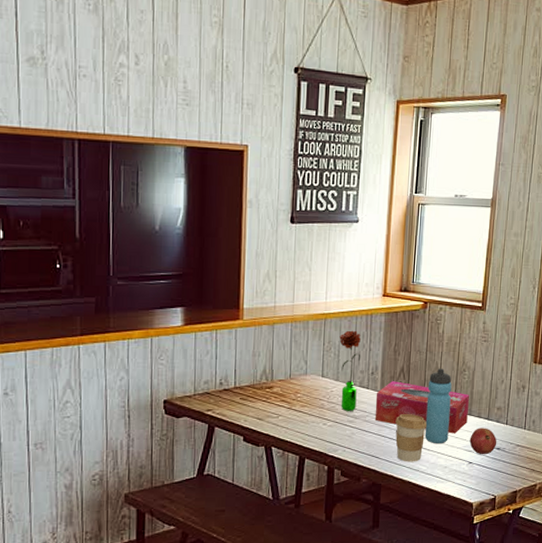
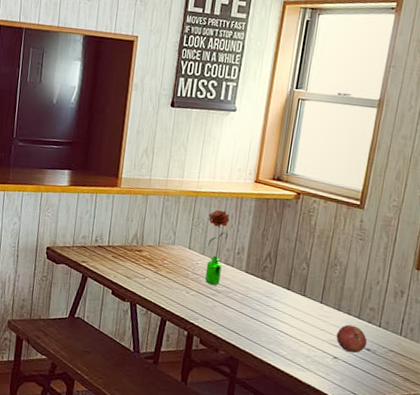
tissue box: present [374,381,469,434] -> none [237,263,339,326]
coffee cup: present [395,414,428,462] -> none [257,297,292,346]
water bottle: present [425,368,452,444] -> none [287,259,321,333]

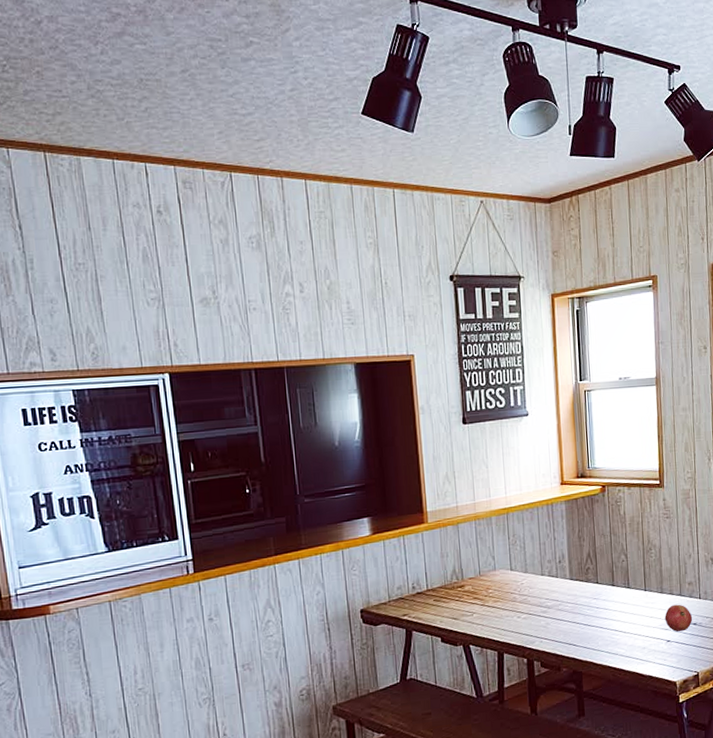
flower: present [204,209,230,285] -> none [523,521,548,602]

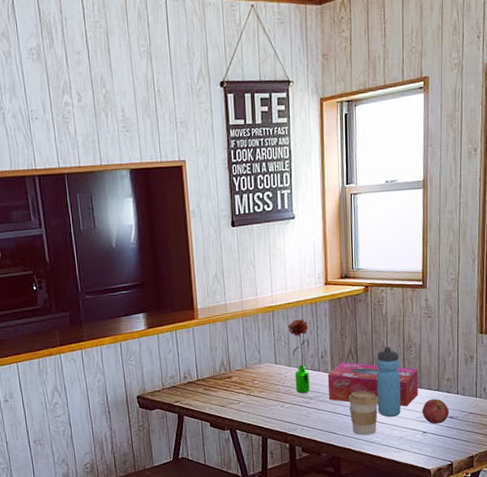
flower: none [523,521,548,602] -> present [288,319,310,393]
tissue box: none [566,567,660,614] -> present [327,362,418,407]
coffee cup: none [588,598,621,647] -> present [348,391,380,436]
water bottle: none [616,549,643,626] -> present [376,346,401,418]

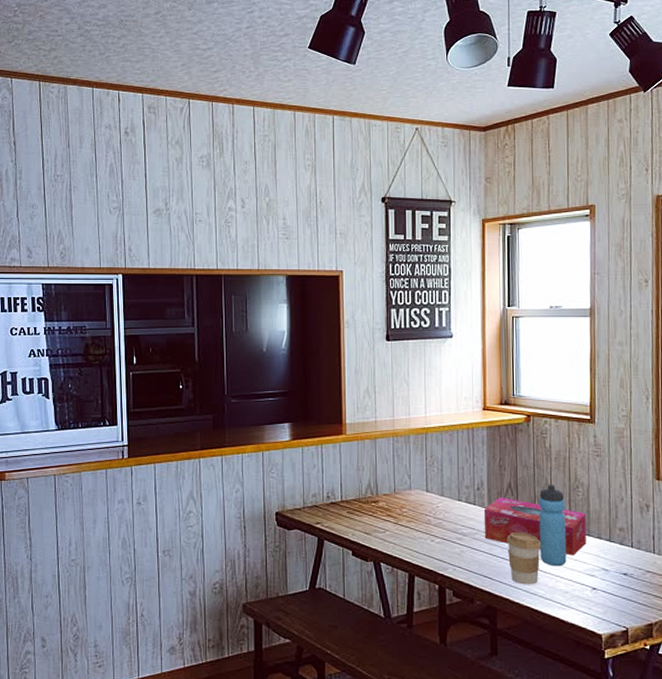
flower: present [288,319,310,393] -> none [441,444,465,528]
fruit: present [422,399,450,425] -> none [591,550,623,581]

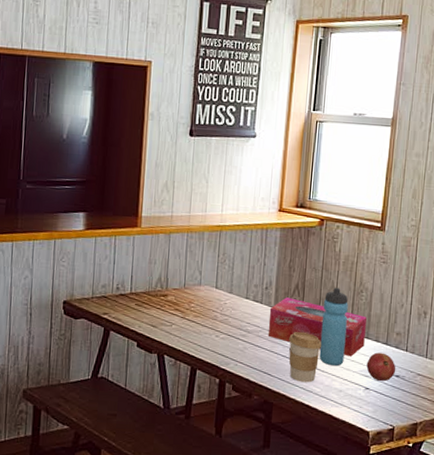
fruit: none [591,550,623,581] -> present [366,352,396,382]

